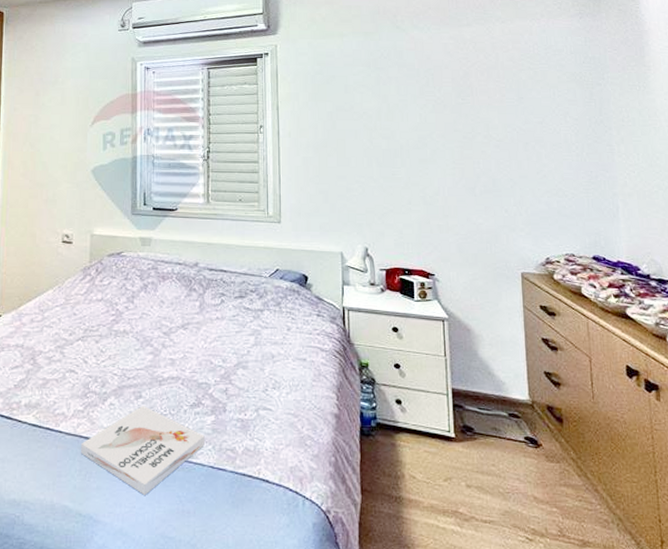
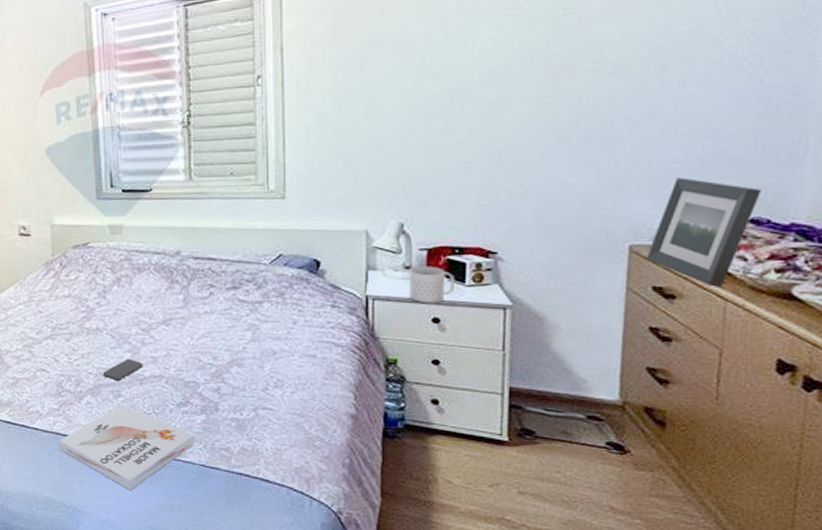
smartphone: none [126,360,163,382] -> present [102,358,143,380]
mug: none [373,283,408,315] -> present [408,266,456,304]
picture frame: none [533,223,596,309] -> present [646,177,761,289]

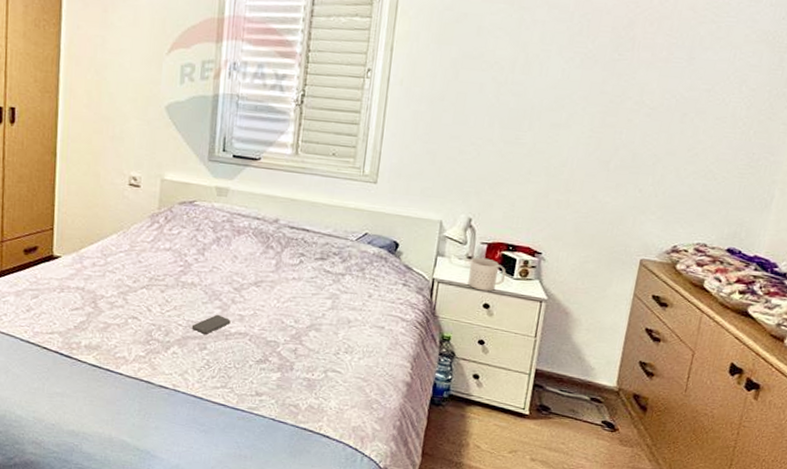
book: present [59,405,194,490] -> none [141,357,269,438]
picture frame: present [646,177,761,289] -> none [651,208,738,302]

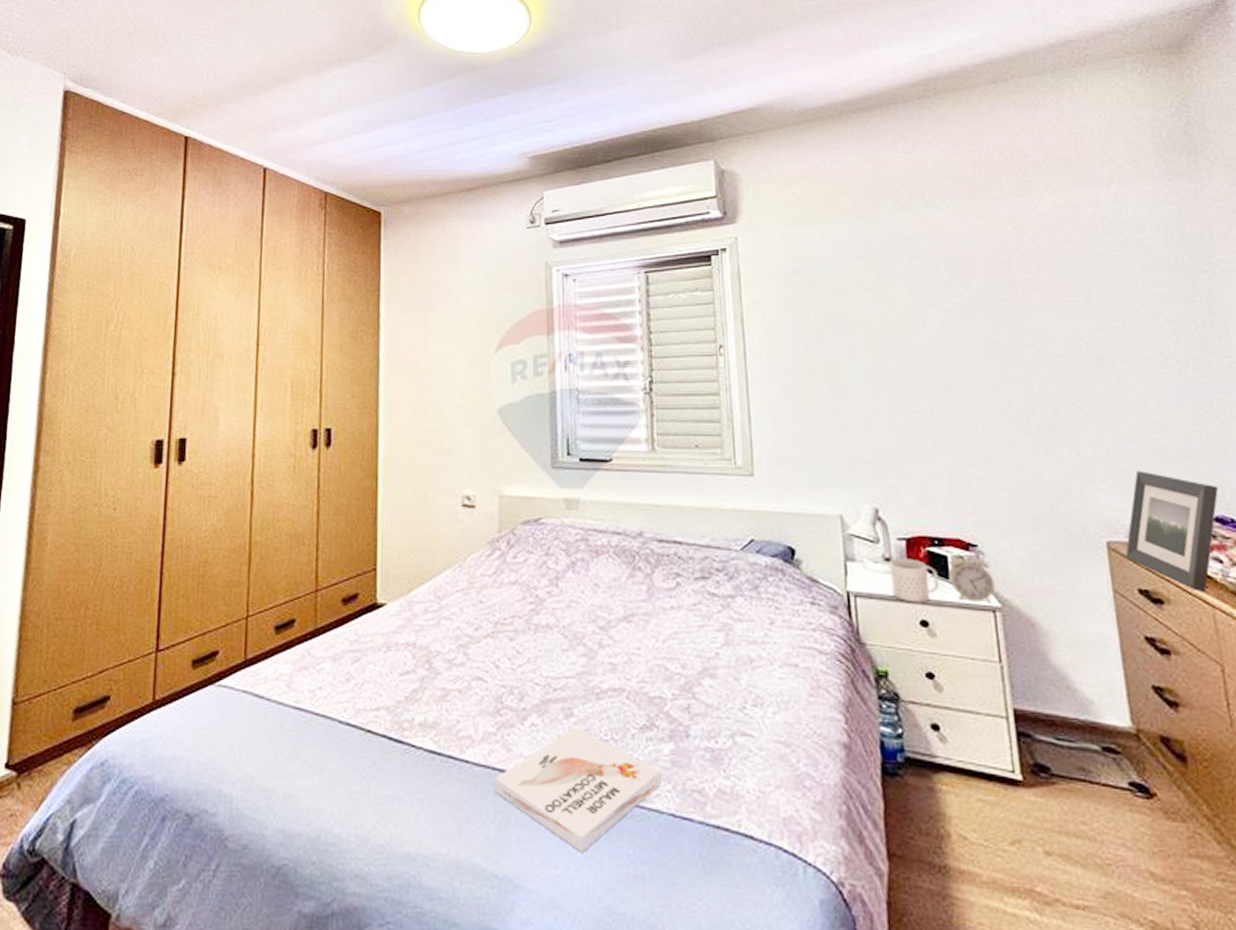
book: none [141,357,269,438] -> present [495,728,662,852]
smartphone: present [191,314,231,334] -> none [551,665,600,694]
alarm clock: none [512,256,548,295] -> present [947,550,995,602]
picture frame: none [651,208,738,302] -> present [1125,471,1218,593]

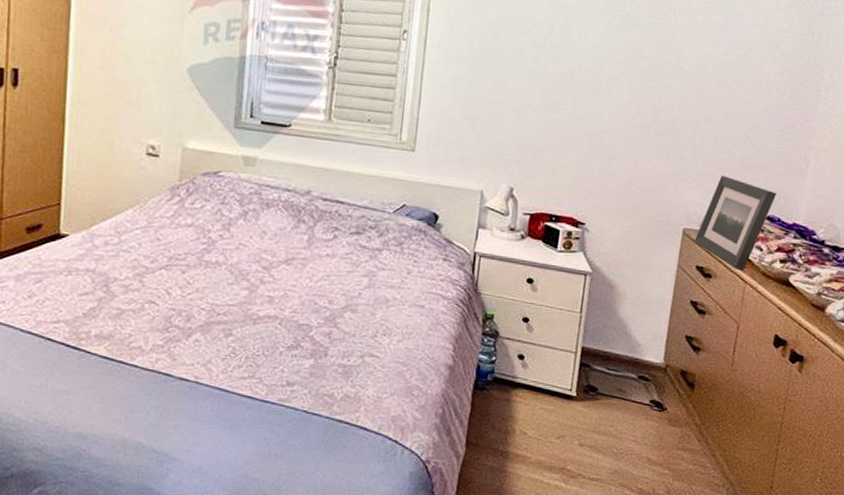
book: present [495,728,662,852] -> none [159,344,301,436]
mug: present [889,558,940,603] -> none [510,229,549,265]
alarm clock: present [947,550,995,602] -> none [556,226,592,268]

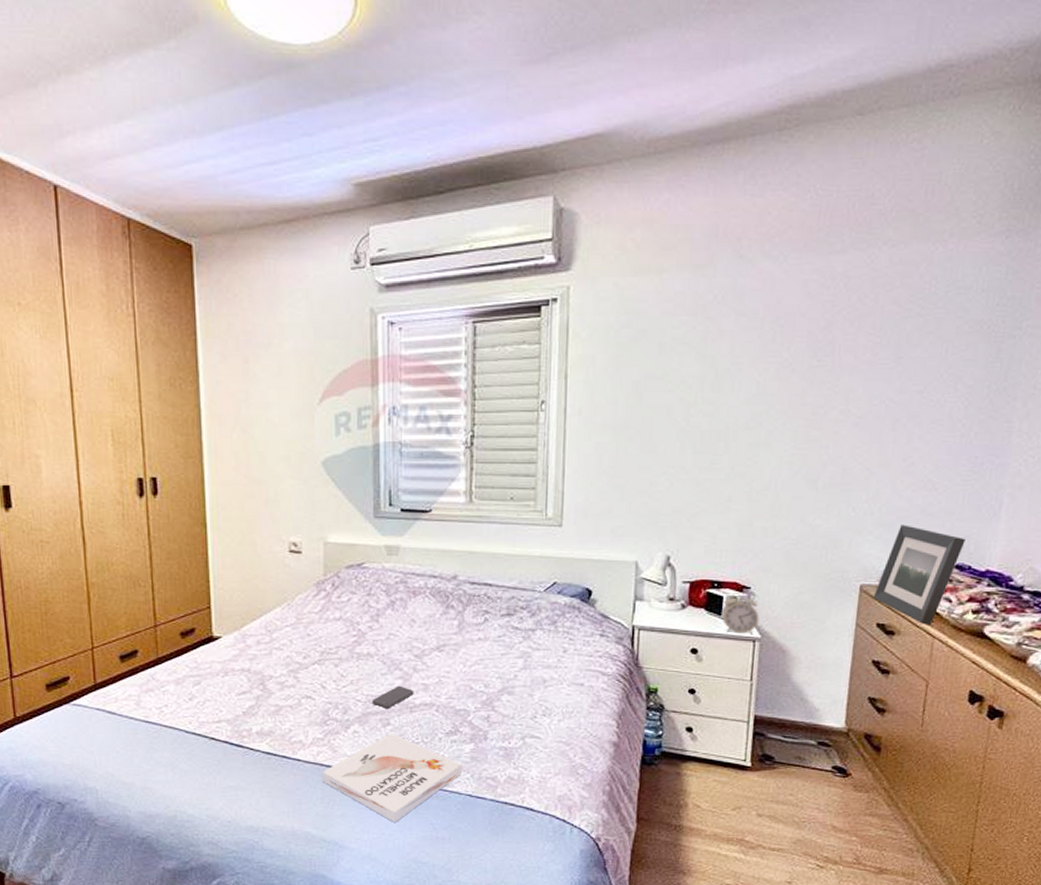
book: none [159,344,301,436] -> present [323,734,462,822]
smartphone: none [216,296,259,319] -> present [371,685,414,708]
alarm clock: none [556,226,592,268] -> present [720,591,759,634]

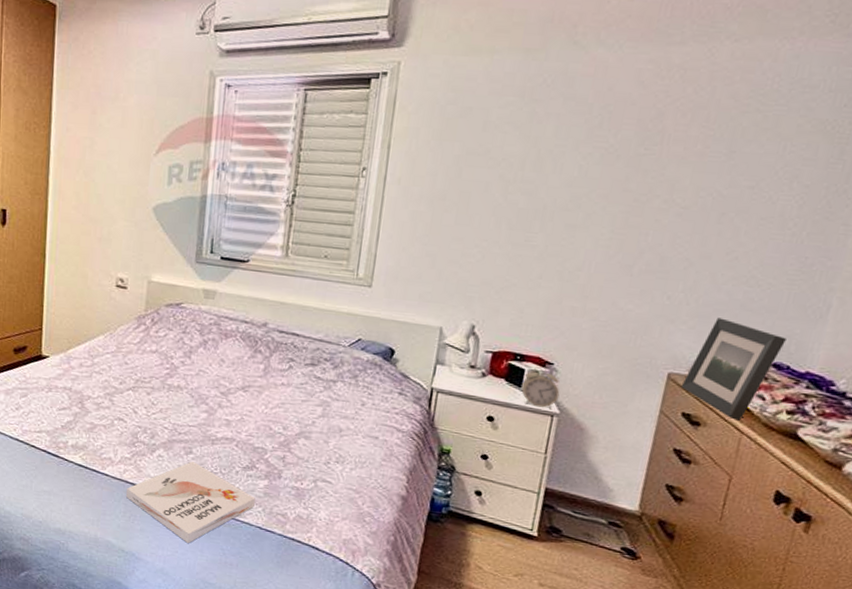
smartphone: present [371,685,414,708] -> none [177,418,217,438]

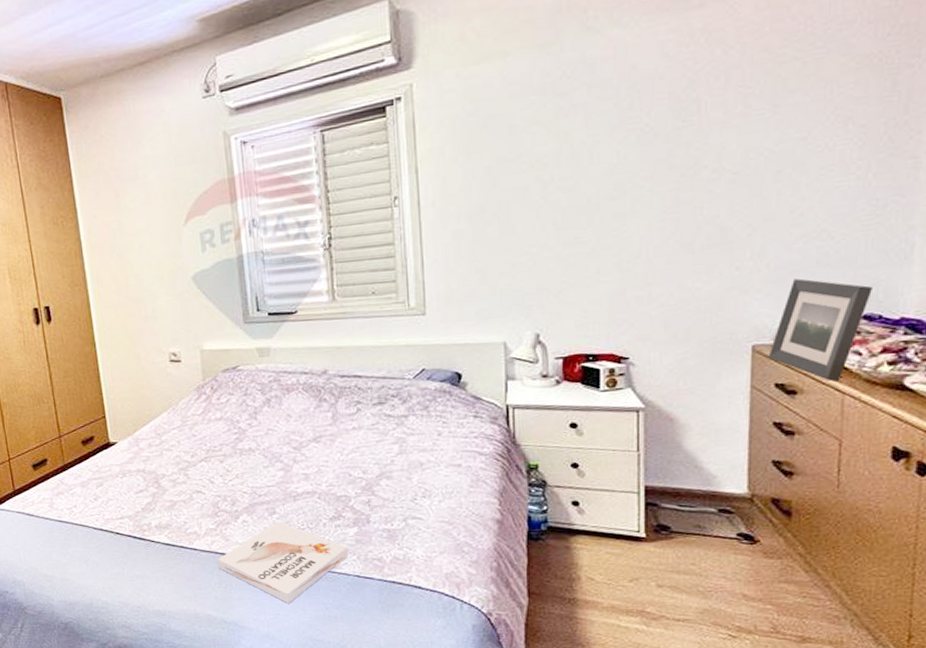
alarm clock: present [520,366,560,409] -> none [599,362,641,405]

